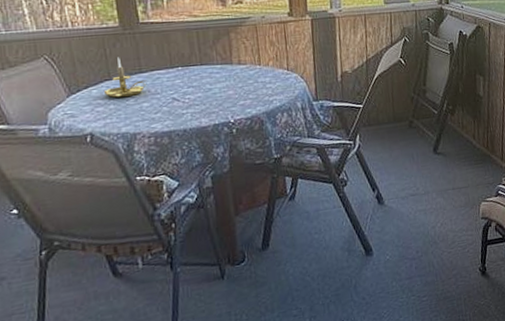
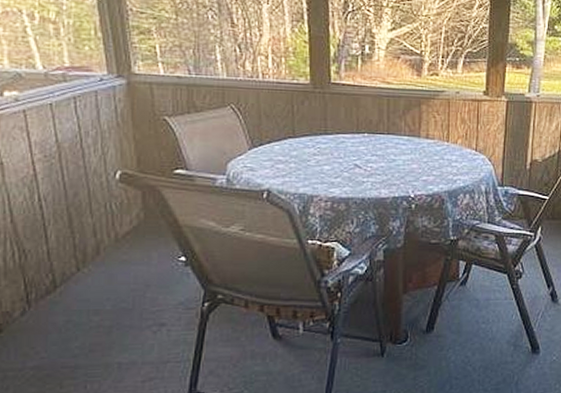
candle holder: present [103,57,147,98] -> none [286,115,331,158]

